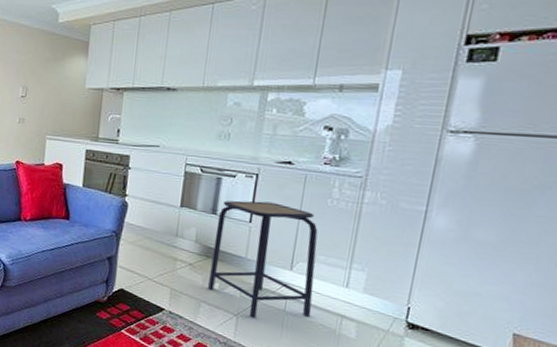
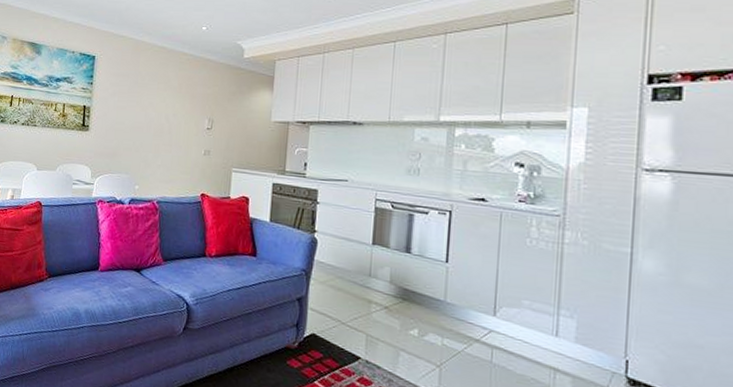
bar stool: present [208,200,318,318] -> none [406,238,521,370]

